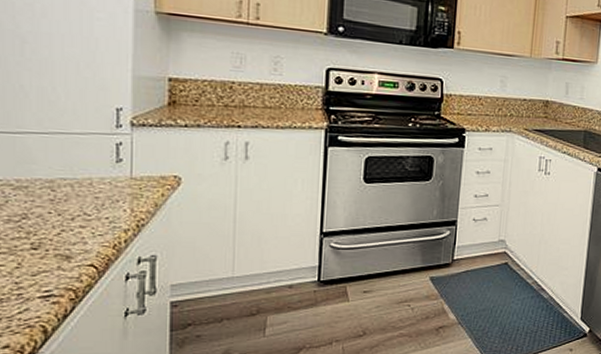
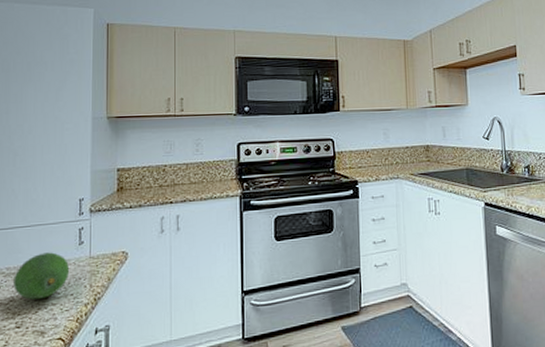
fruit: none [26,166,104,219] -> present [14,252,70,299]

